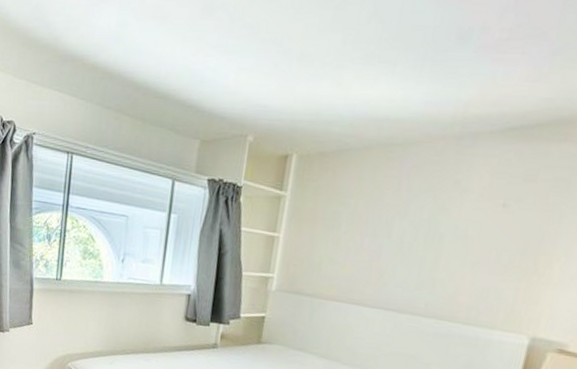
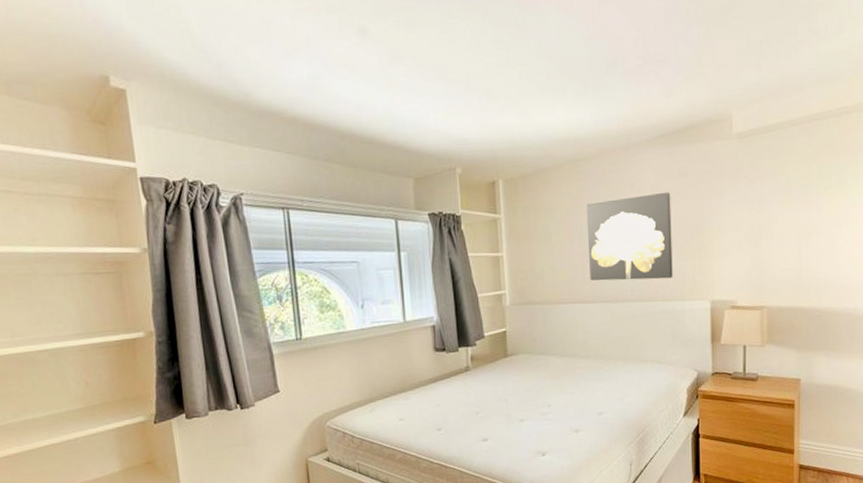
wall art: none [376,195,507,300] -> present [586,192,673,281]

